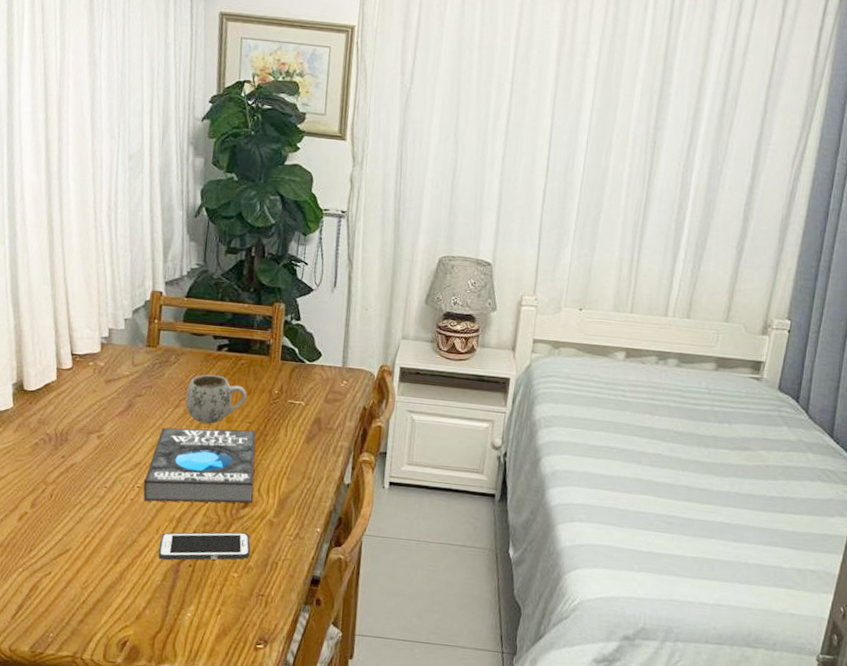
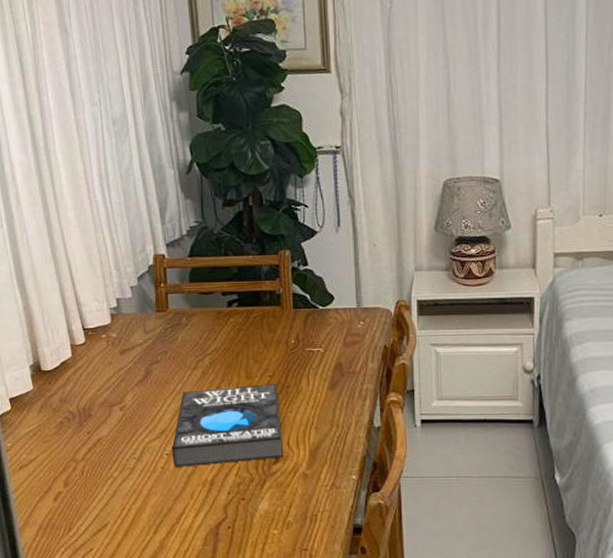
cell phone: present [158,532,251,561] -> none [195,488,288,525]
mug: present [185,374,247,425] -> none [202,331,264,383]

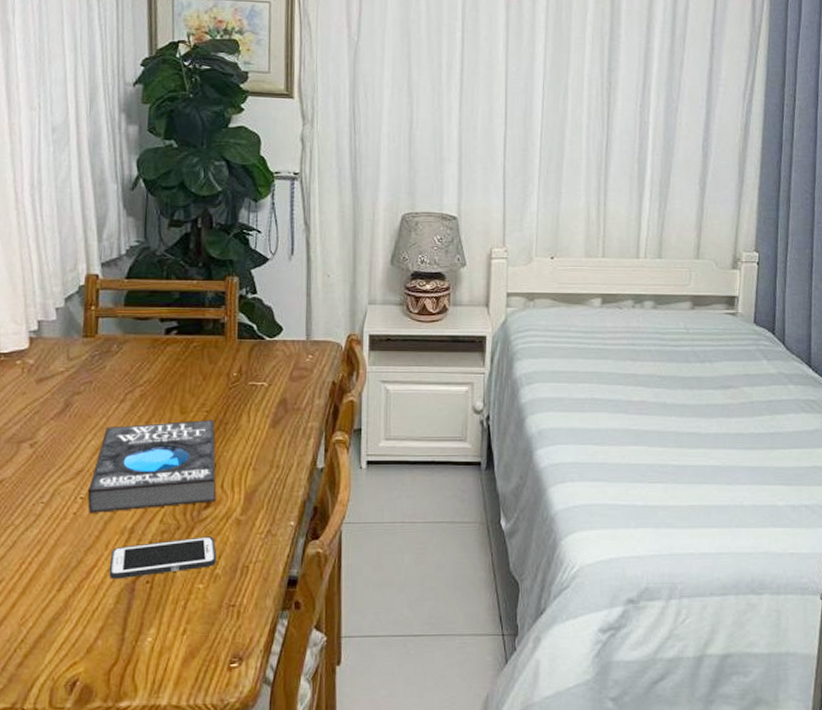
cell phone: none [195,488,288,525] -> present [109,536,217,579]

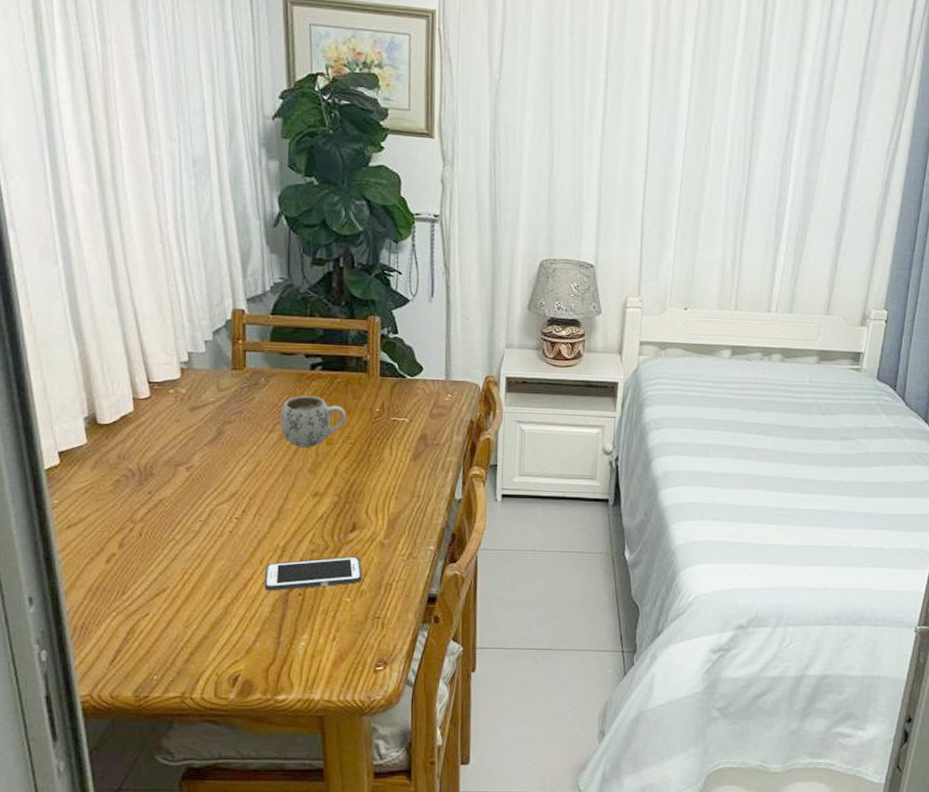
book: present [88,420,216,513] -> none [242,451,361,532]
mug: none [132,361,202,419] -> present [280,395,347,448]

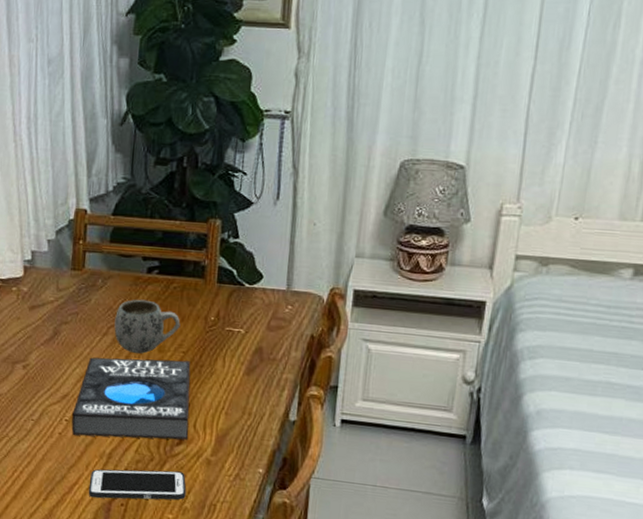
book: none [242,451,361,532] -> present [71,357,191,440]

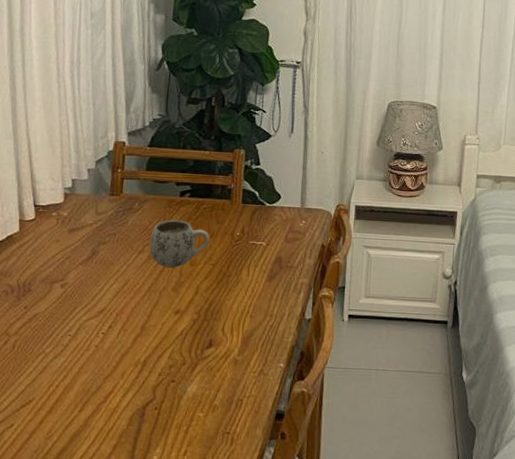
book: present [71,357,191,440] -> none [108,272,219,347]
cell phone: present [88,469,186,501] -> none [123,372,216,405]

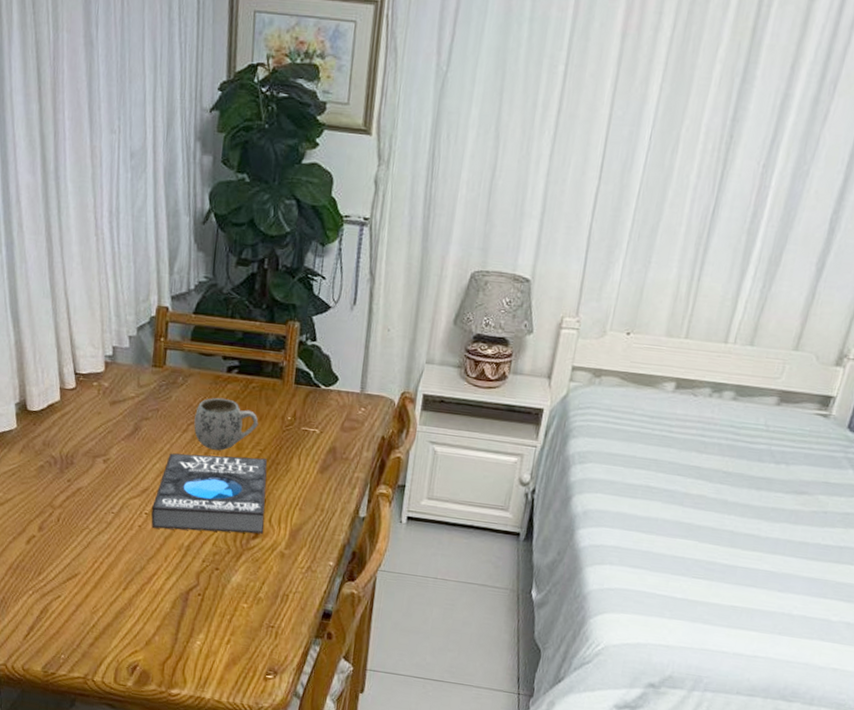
book: none [108,272,219,347] -> present [151,453,268,534]

